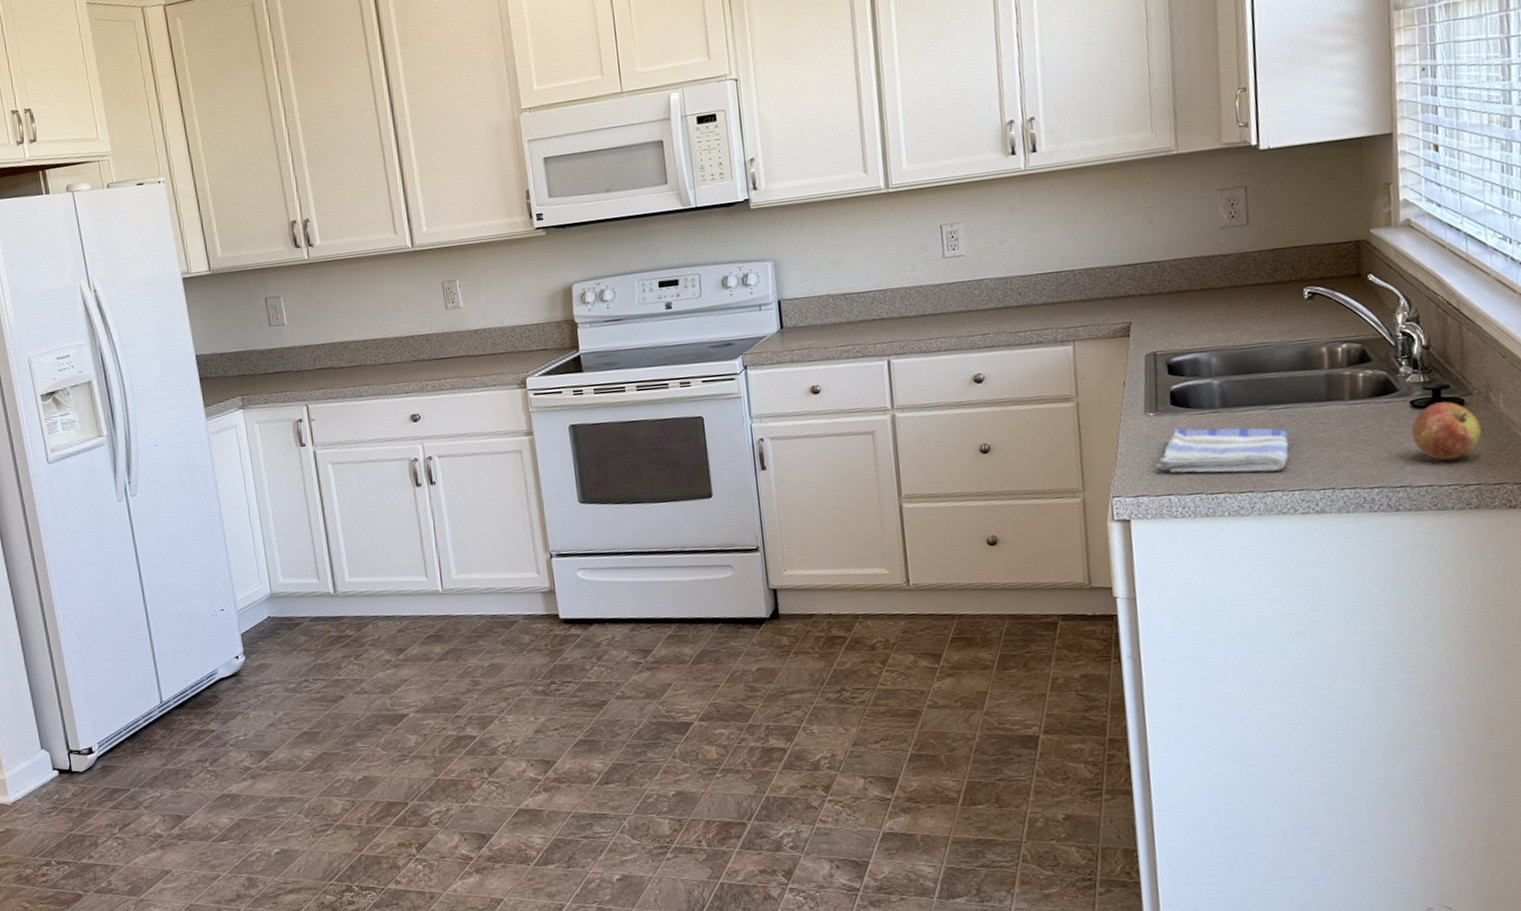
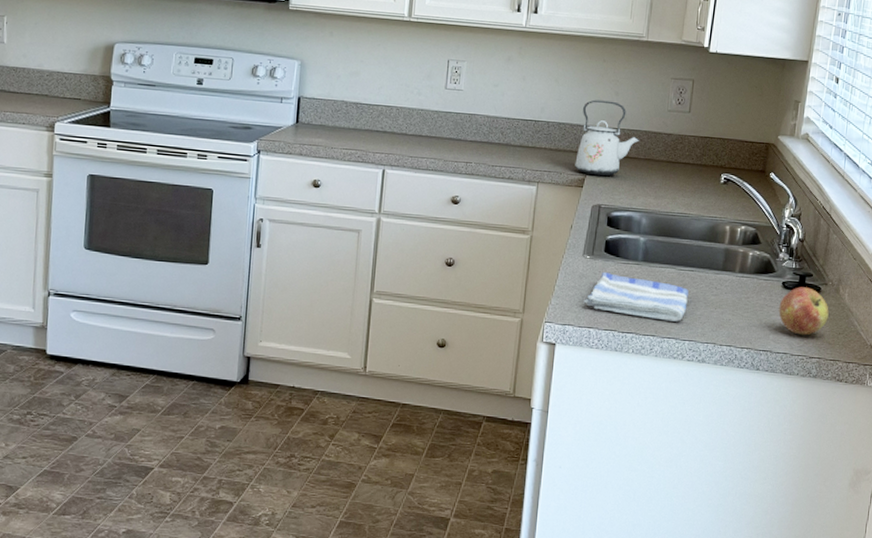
kettle: none [1112,231,1191,321] -> present [575,99,640,177]

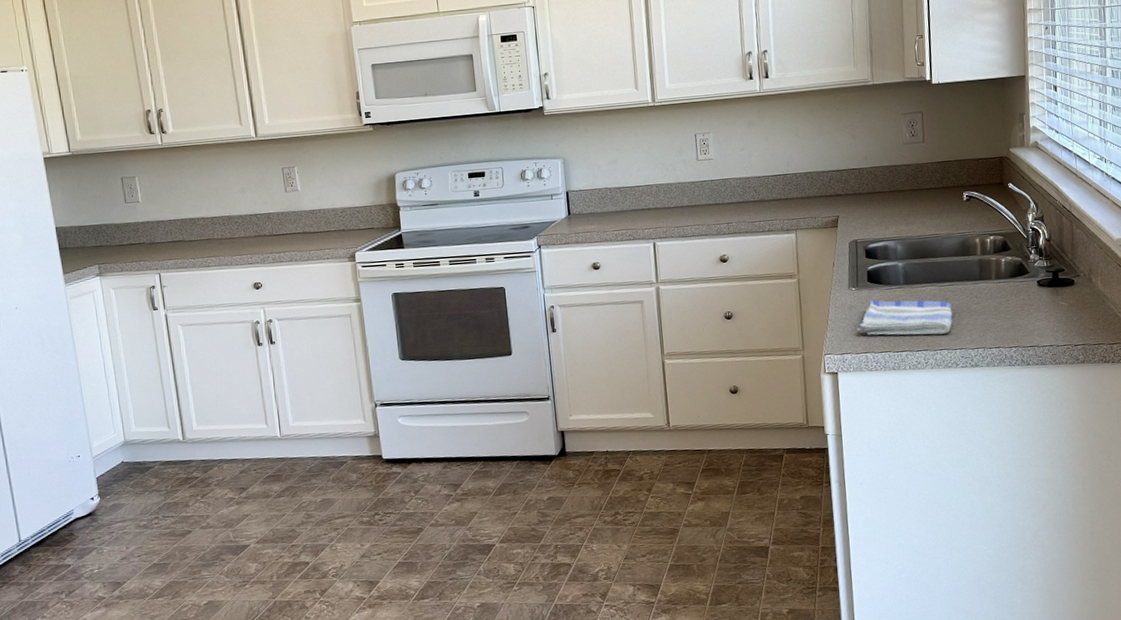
kettle: present [575,99,640,177] -> none [825,144,883,215]
apple: present [778,287,829,335] -> none [1038,281,1086,327]

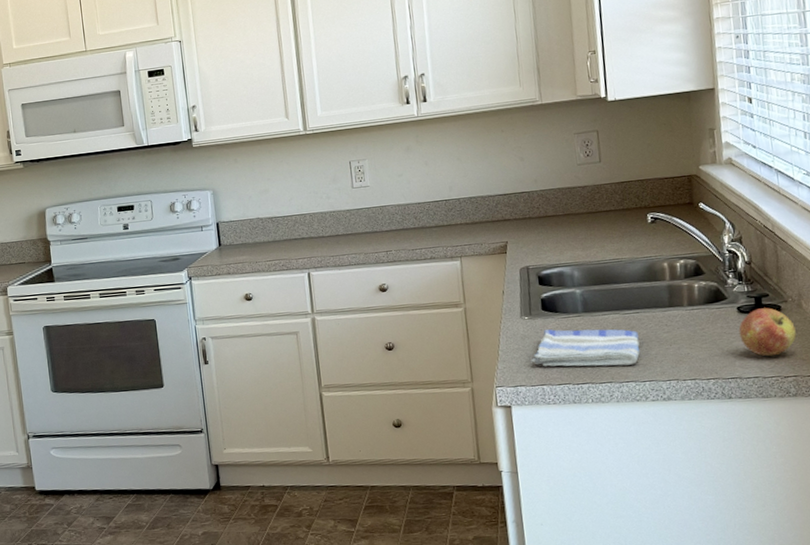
apple: none [1038,281,1086,327] -> present [738,307,796,357]

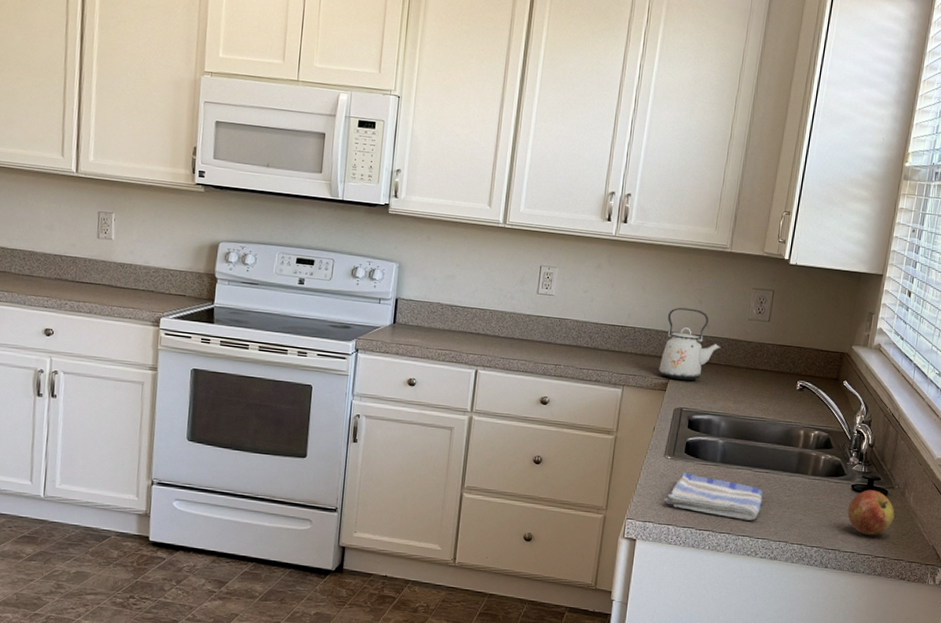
kettle: none [490,167,555,240] -> present [659,307,721,381]

